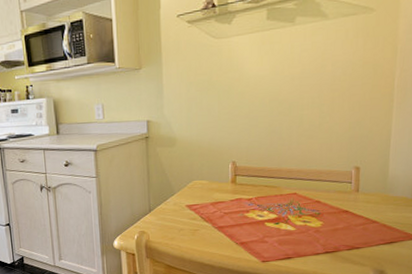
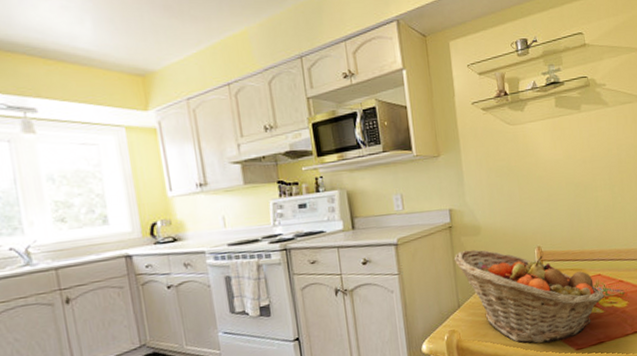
fruit basket: none [148,160,298,253] -> present [454,249,605,344]

